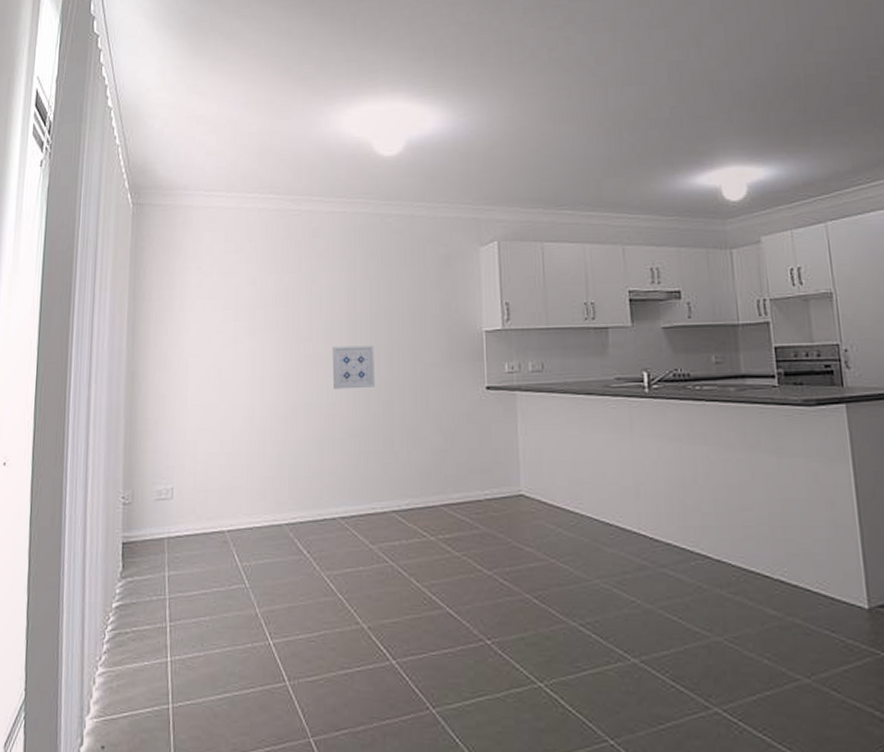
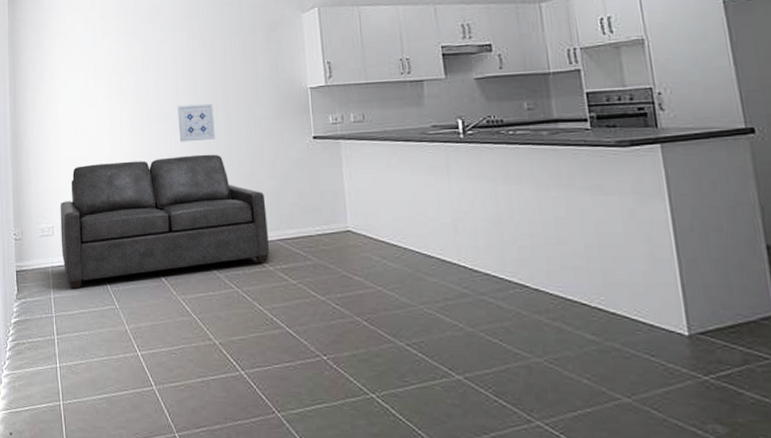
sofa: none [181,404,431,564] -> present [60,154,269,289]

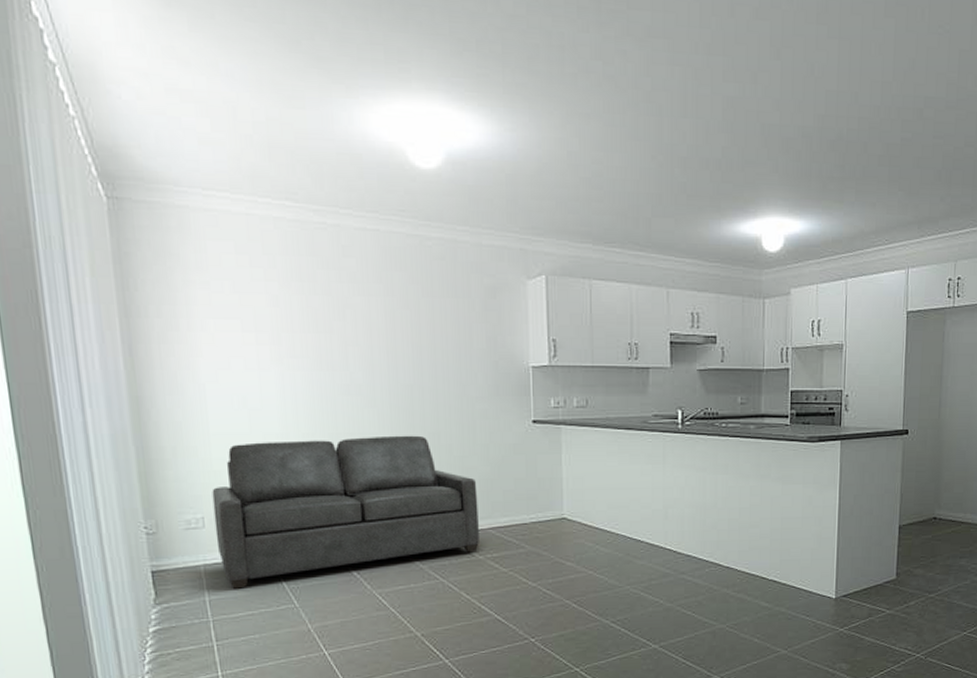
wall art: present [177,103,215,142] -> none [372,376,420,420]

